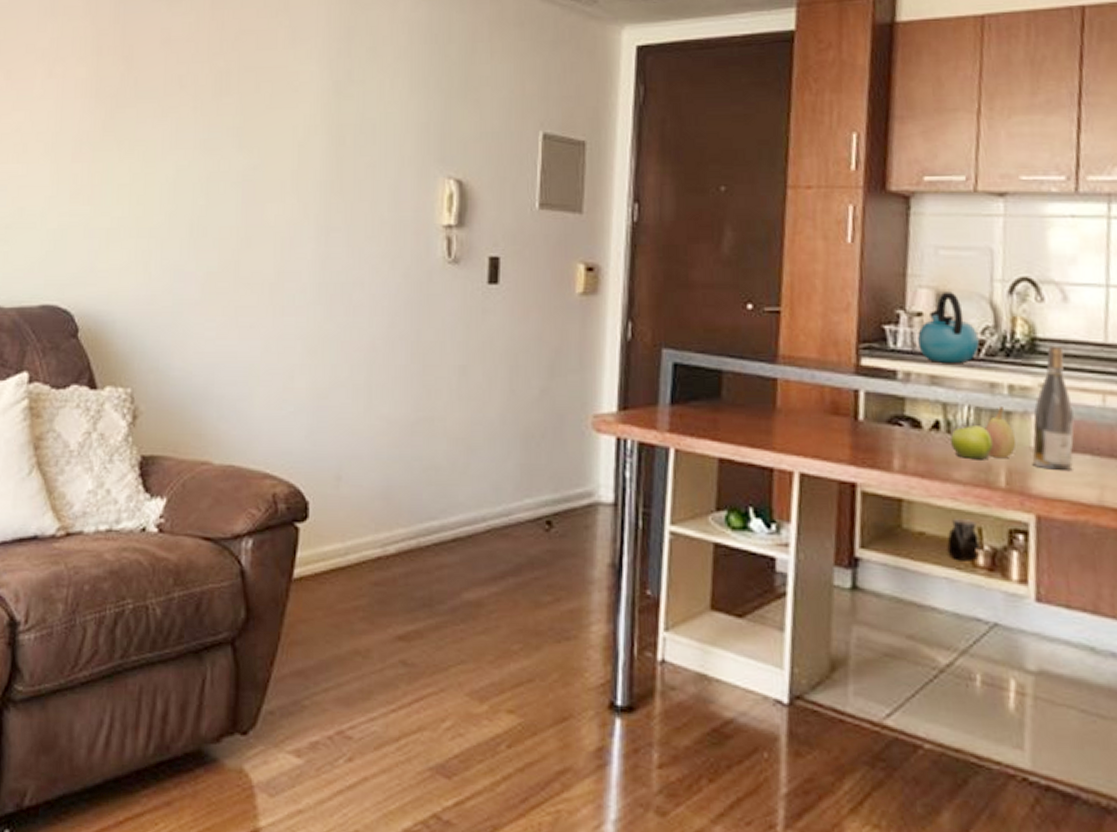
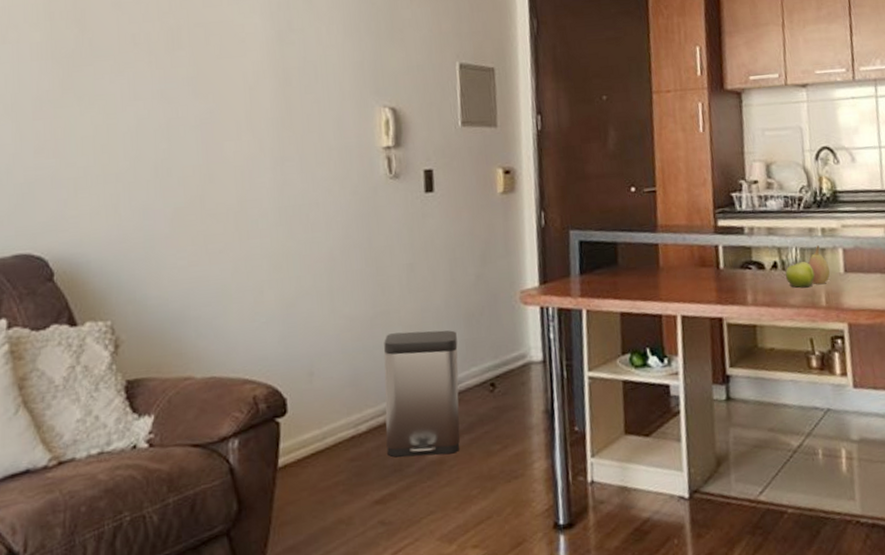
pedal bin: none [417,445,511,597] -> present [383,330,460,458]
kettle: present [918,292,979,363] -> none [756,162,799,218]
jar: present [947,517,980,561] -> none [790,333,813,366]
wine bottle: present [1032,345,1074,472] -> none [840,195,869,288]

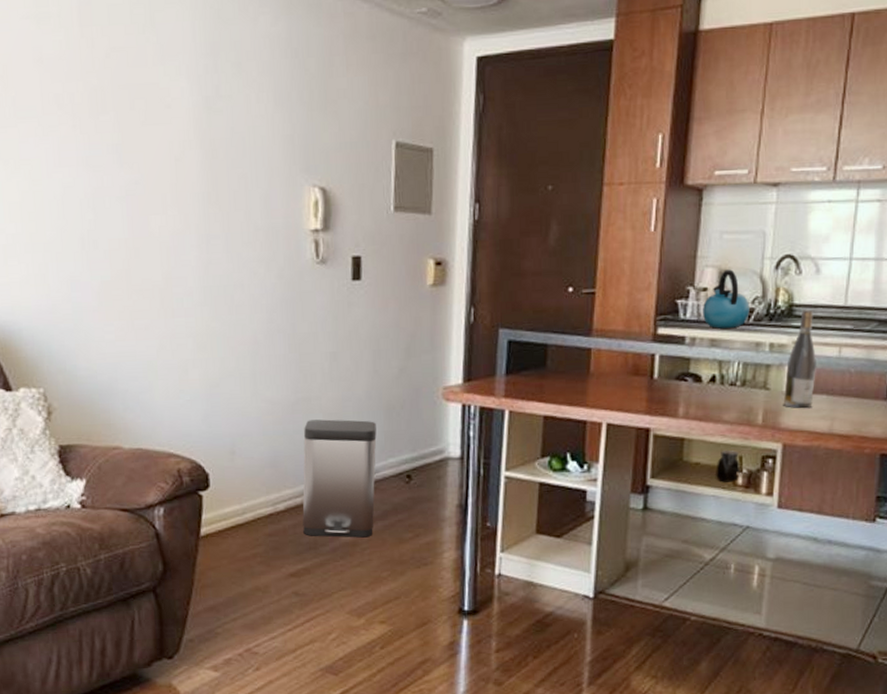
kettle: none [756,162,799,218] -> present [703,269,750,329]
fruit: present [785,262,815,288] -> none [722,377,754,405]
jar: none [790,333,813,366] -> present [716,450,740,482]
fruit: present [808,245,831,285] -> none [749,361,772,402]
wine bottle: none [840,195,869,288] -> present [783,310,816,409]

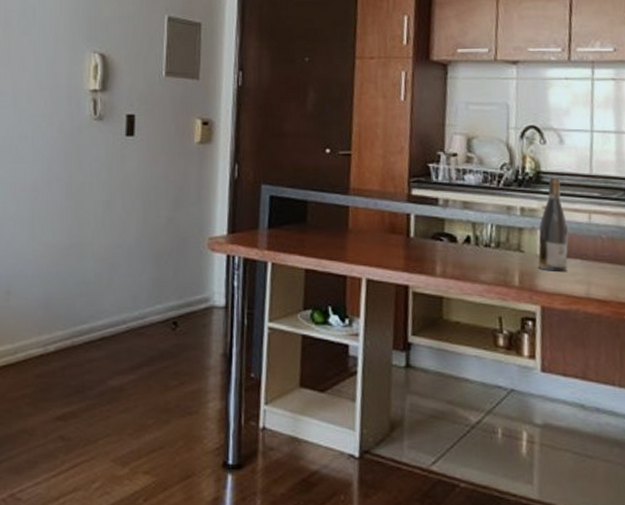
pedal bin: present [302,419,377,538] -> none [71,264,145,383]
kettle: present [703,269,750,329] -> none [454,137,499,192]
jar: present [716,450,740,482] -> none [476,310,501,343]

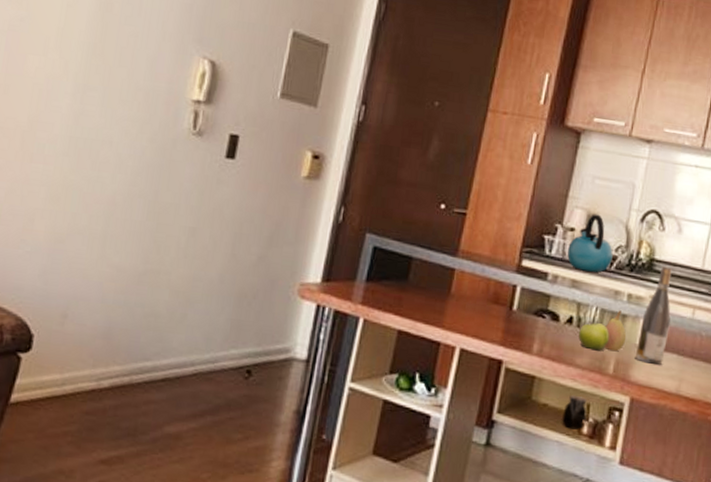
kettle: none [454,137,499,192] -> present [567,214,613,273]
jar: none [476,310,501,343] -> present [562,394,587,430]
fruit: none [478,238,509,266] -> present [578,321,609,351]
fruit: none [503,224,527,264] -> present [604,310,627,352]

